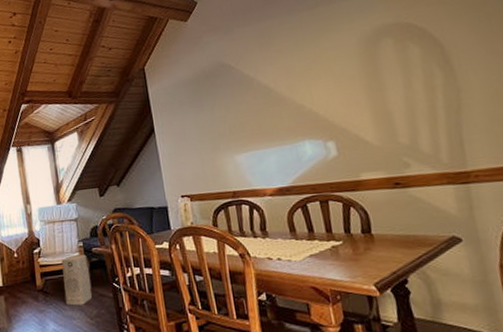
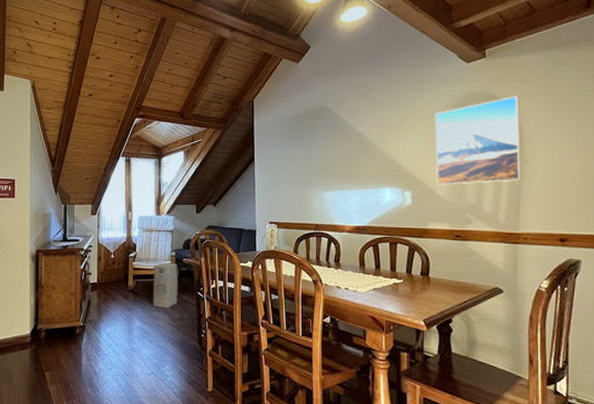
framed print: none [346,19,460,130] -> present [434,95,522,185]

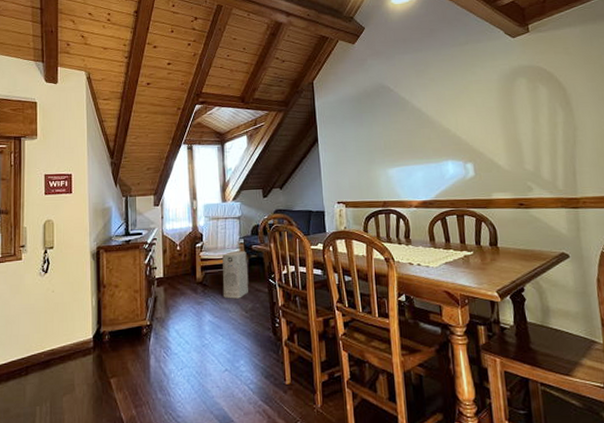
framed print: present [434,95,522,185] -> none [487,66,575,156]

